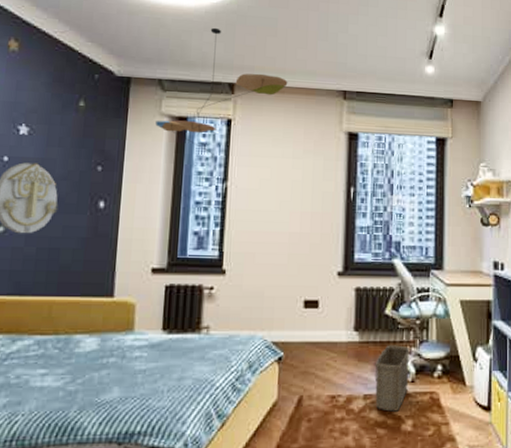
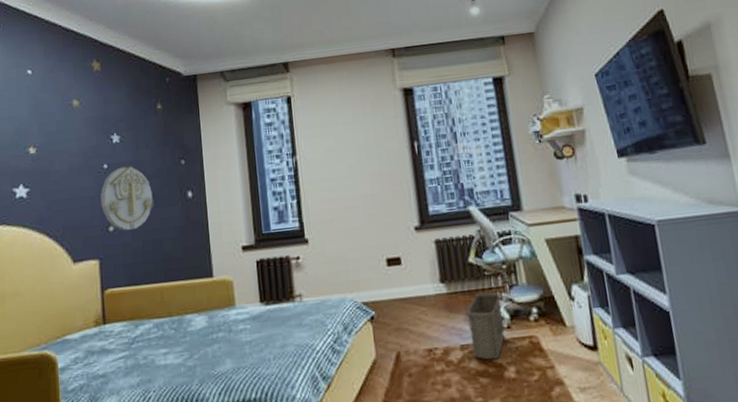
ceiling mobile: present [155,27,288,159] -> none [224,13,337,137]

